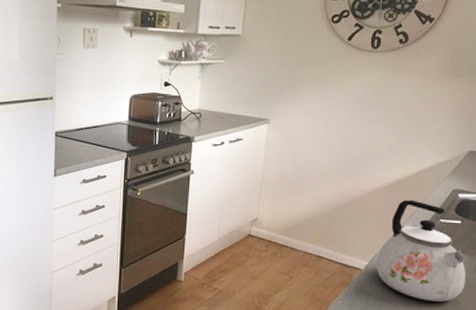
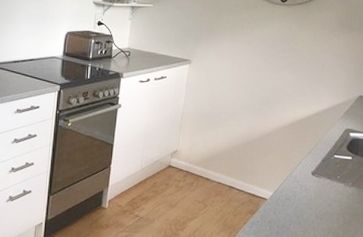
kettle: present [377,199,466,302] -> none [280,137,355,229]

